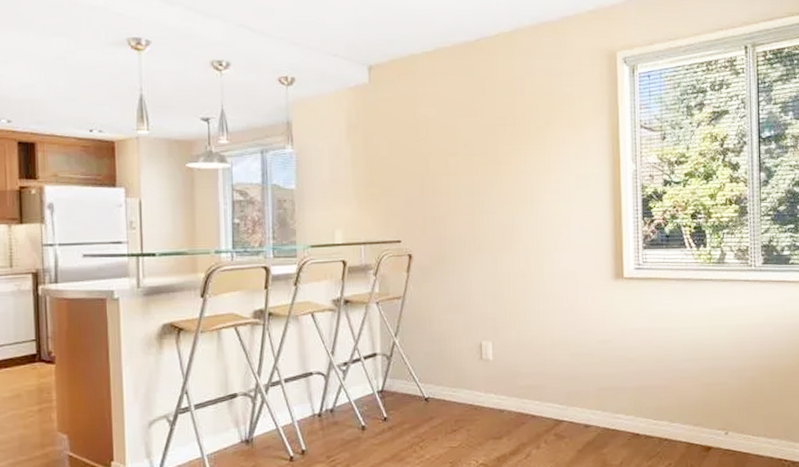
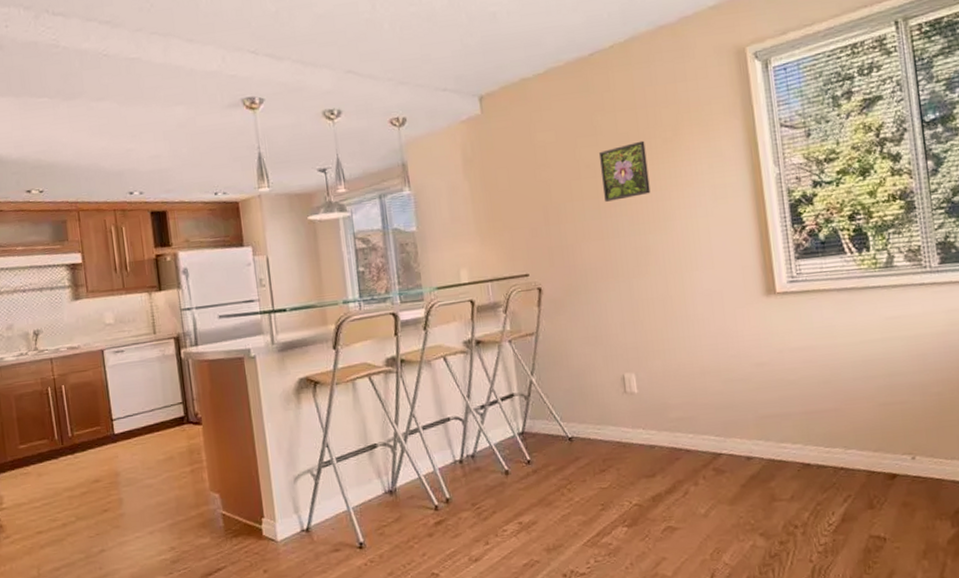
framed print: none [476,126,521,179] -> present [598,140,651,202]

